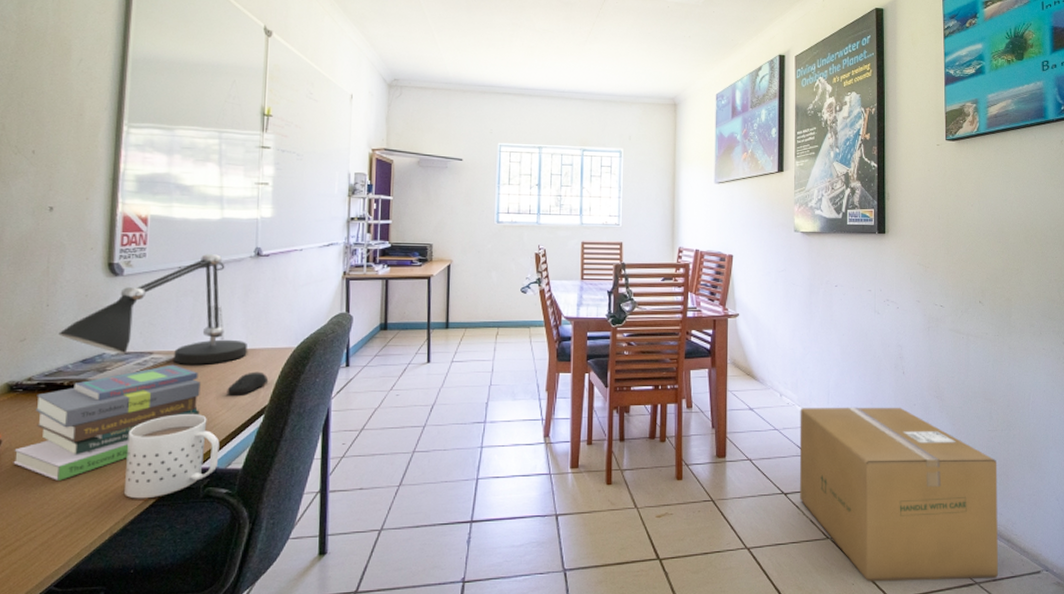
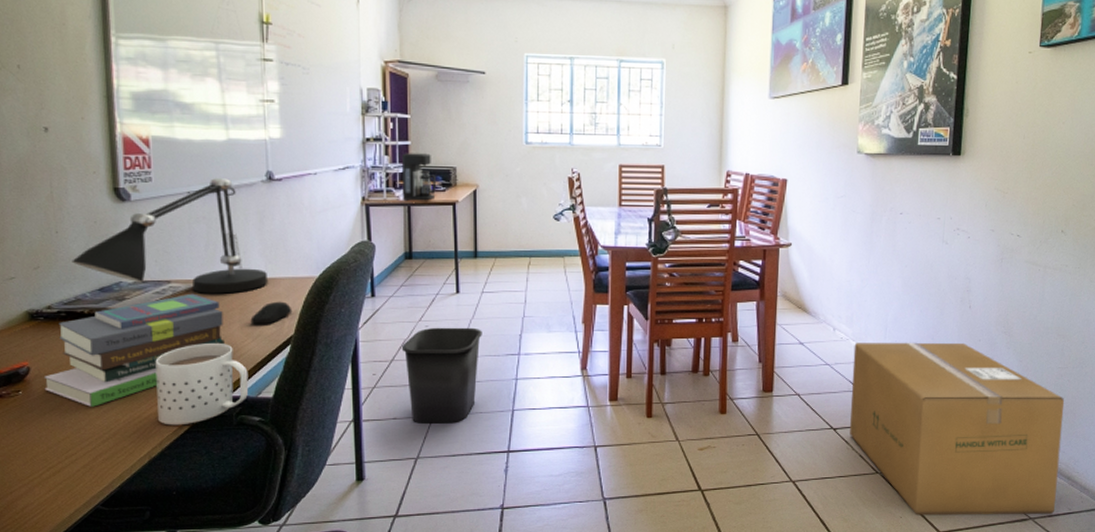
waste bin: none [372,396,451,494] -> present [401,327,482,424]
coffee maker: none [380,231,413,276] -> present [401,153,436,202]

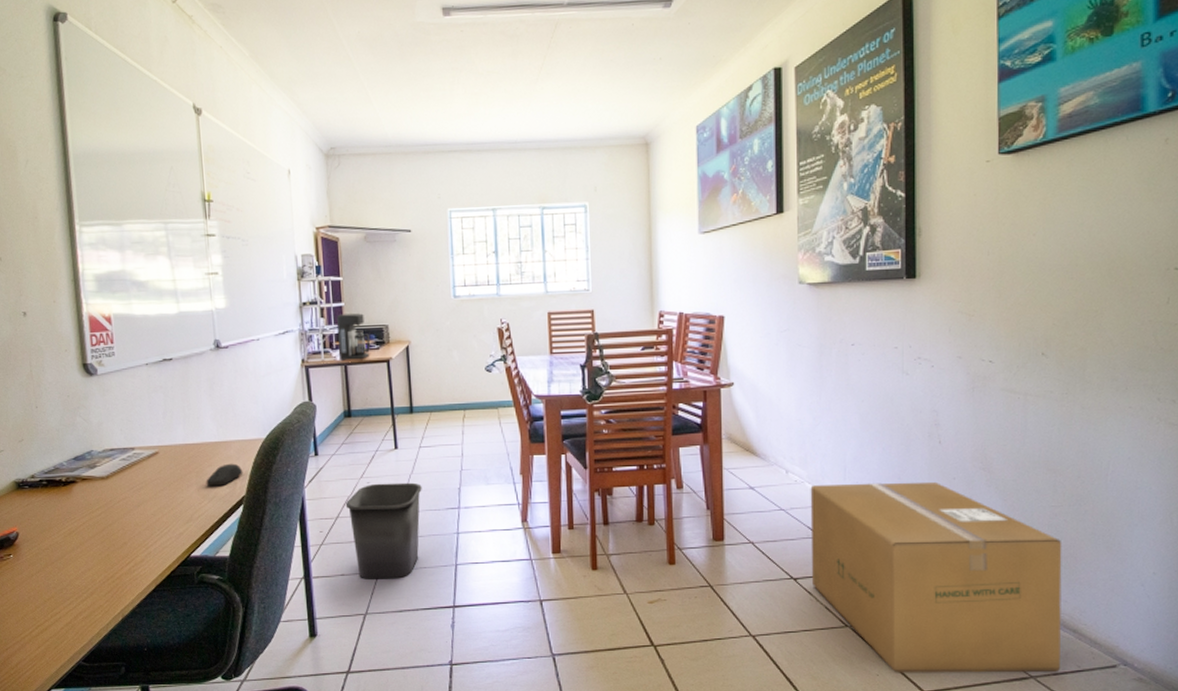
books: present [43,293,224,407] -> none [30,459,184,568]
desk lamp: present [72,178,267,294] -> none [50,349,220,459]
mug: present [155,342,249,425] -> none [124,504,208,585]

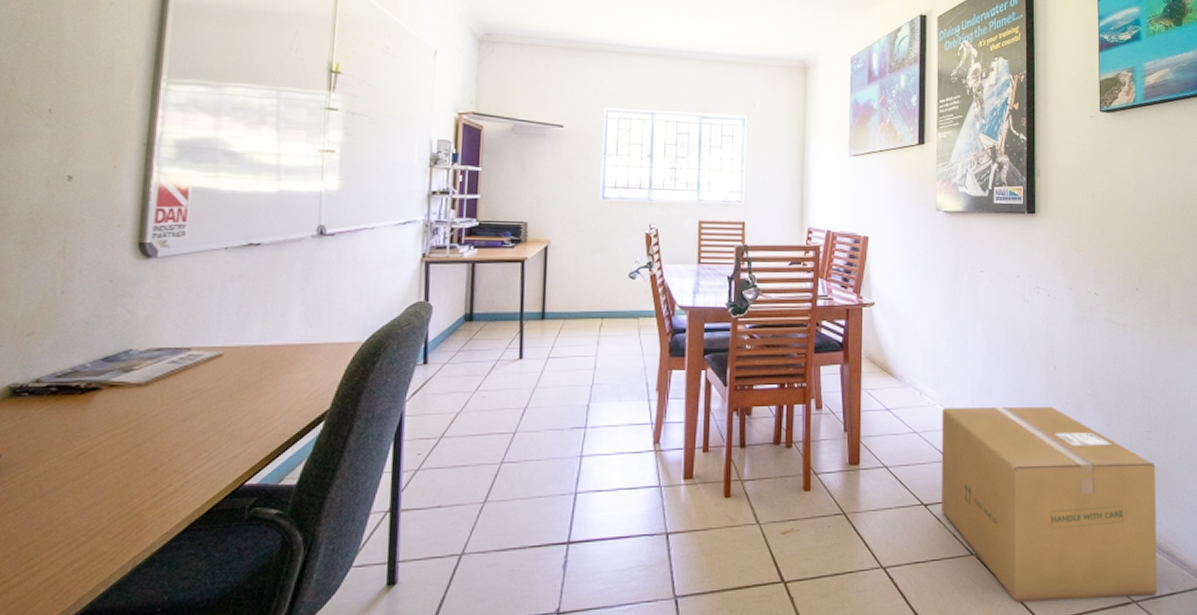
computer mouse: present [206,463,243,486] -> none [280,370,331,397]
coffee maker: present [336,313,370,361] -> none [466,207,505,259]
waste bin: present [345,482,422,579] -> none [453,397,546,512]

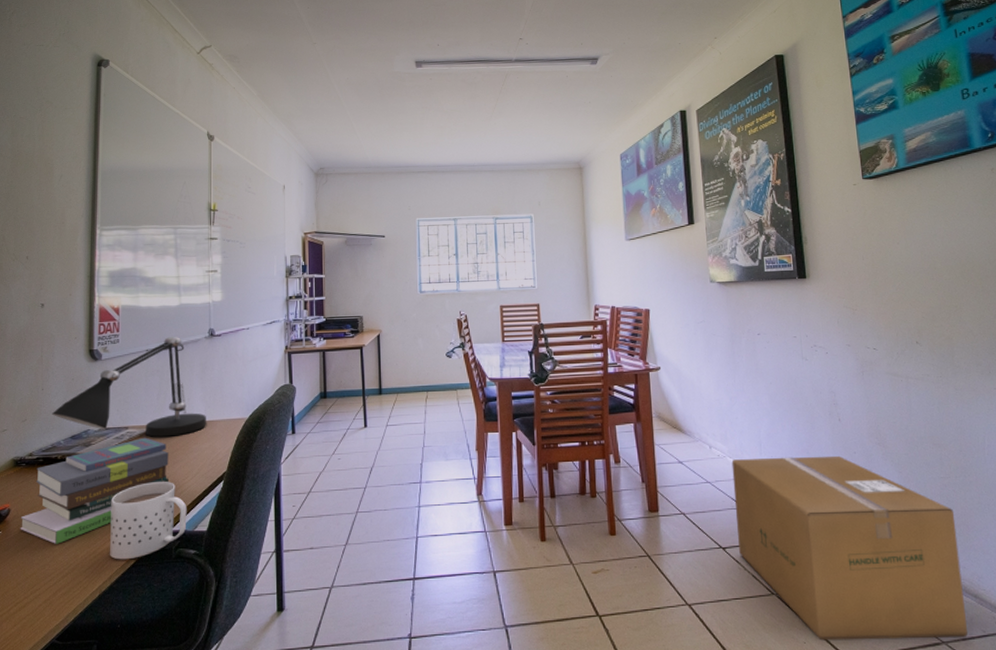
books: none [13,362,249,502] -> present [20,437,169,544]
desk lamp: none [75,233,306,362] -> present [52,337,206,437]
mug: none [150,420,270,523] -> present [109,481,187,560]

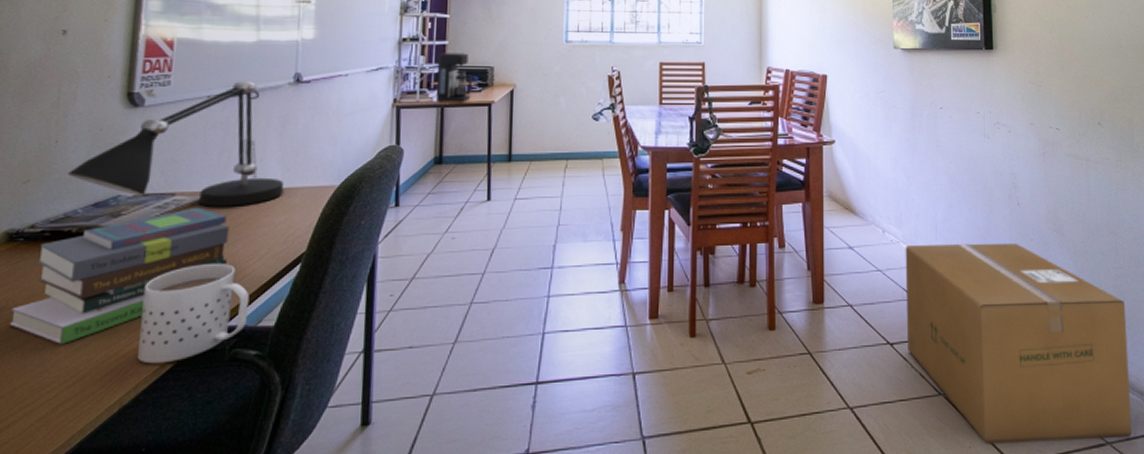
coffee maker: none [317,306,346,348] -> present [435,53,472,103]

